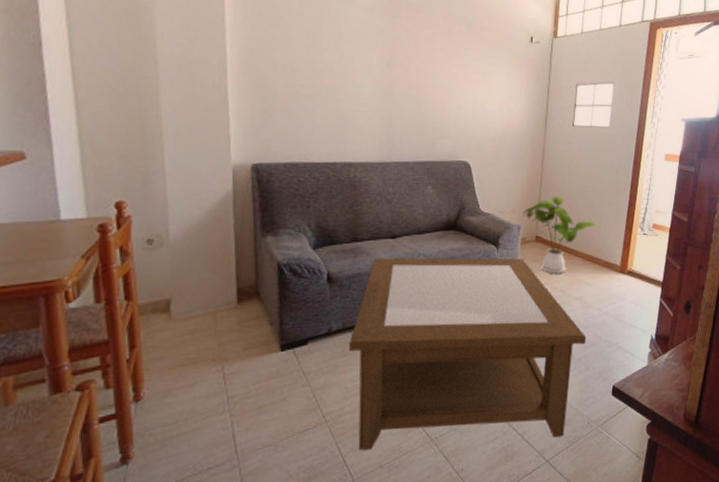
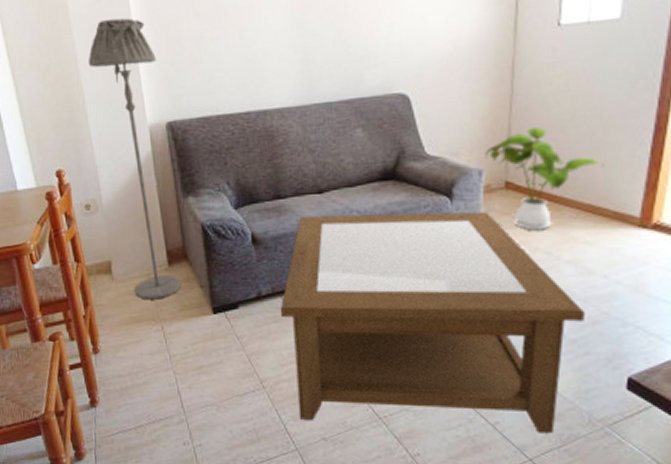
floor lamp: none [171,61,248,340] -> present [88,18,180,300]

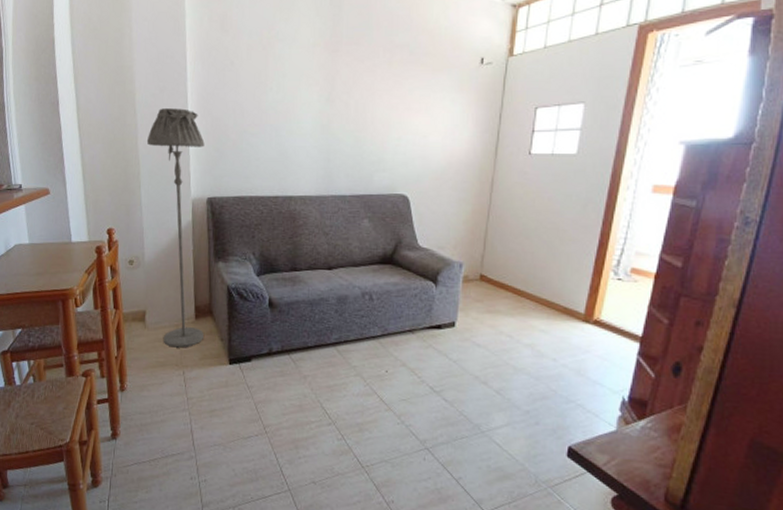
coffee table: present [281,211,586,434] -> none [288,287,538,491]
house plant: present [485,126,606,231] -> none [466,232,560,317]

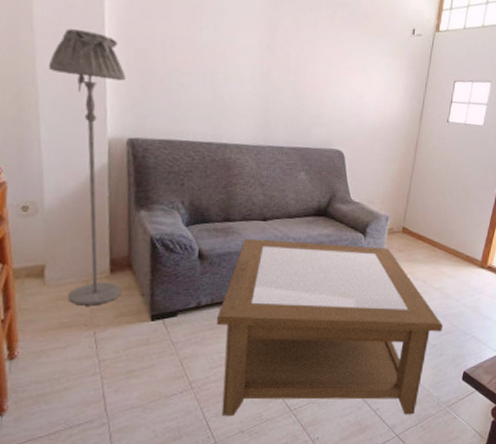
coffee table: none [288,287,538,491] -> present [217,238,444,416]

